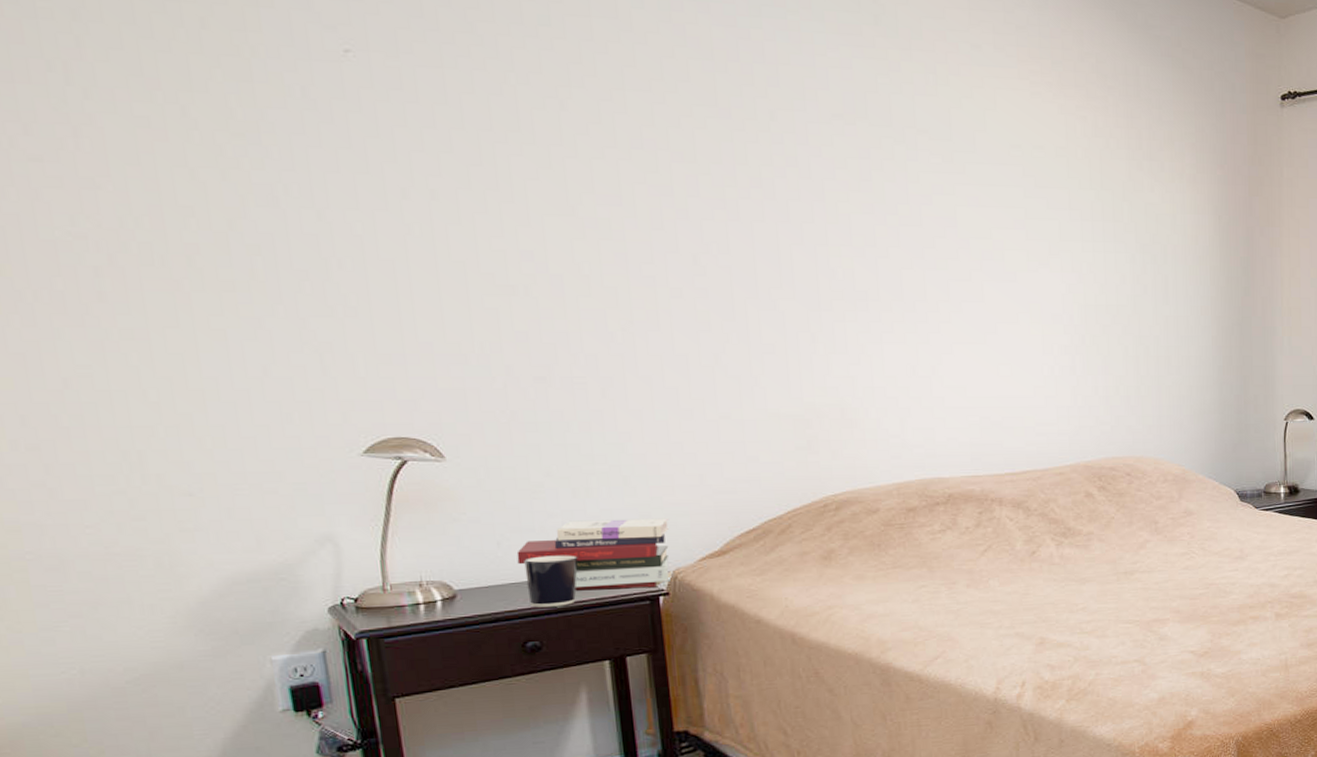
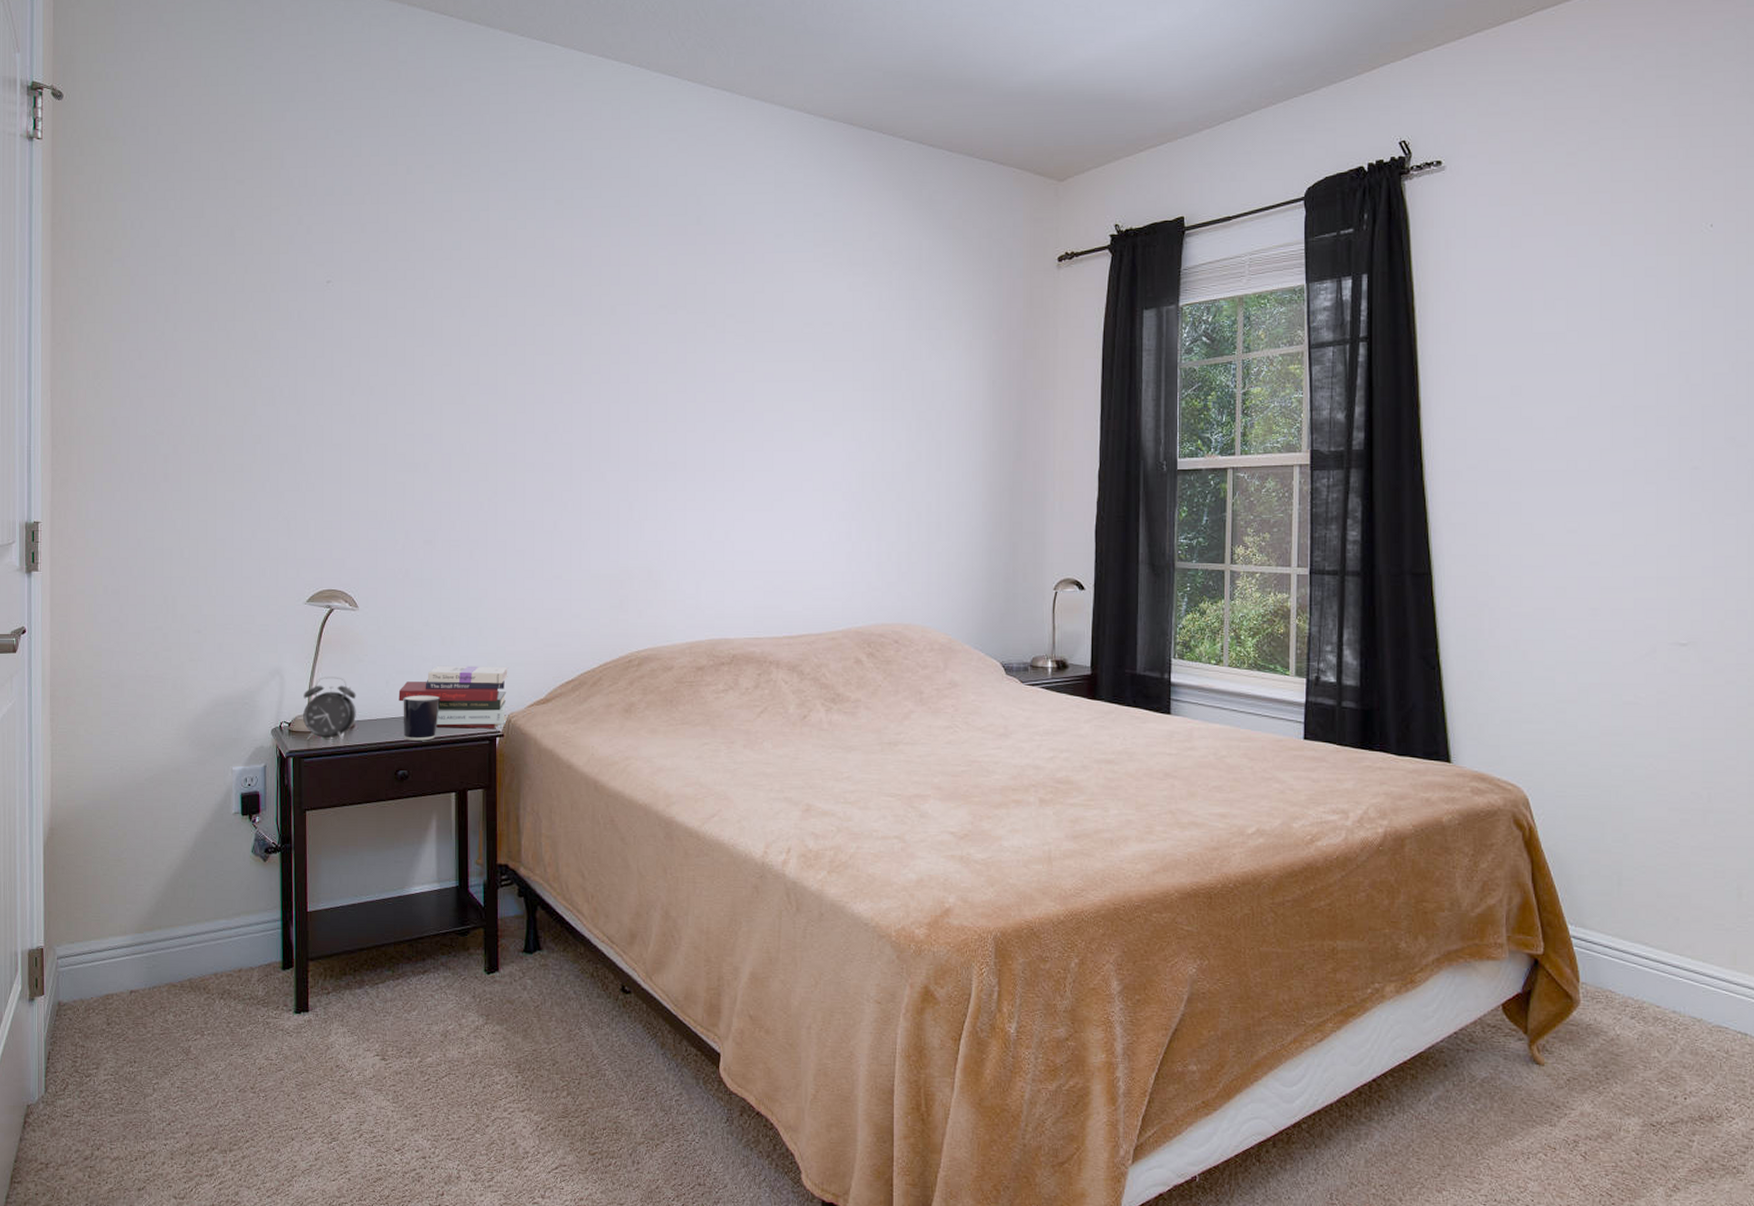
alarm clock: none [373,540,457,618] -> present [303,676,356,741]

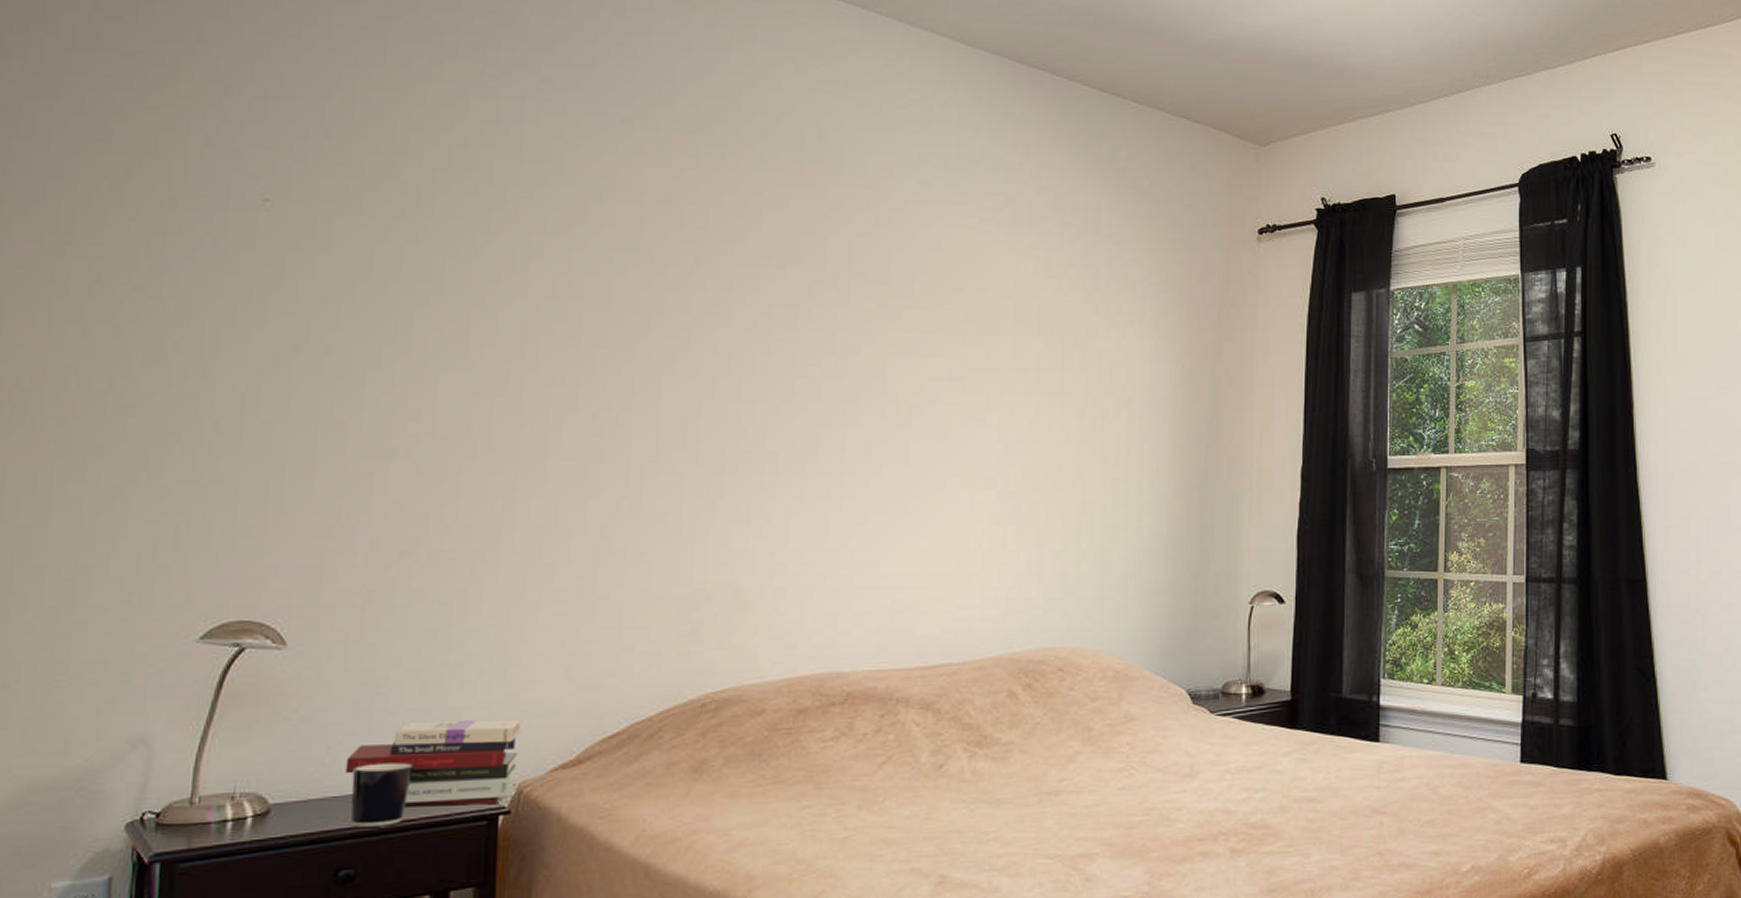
alarm clock: present [303,676,356,741] -> none [182,743,276,837]

